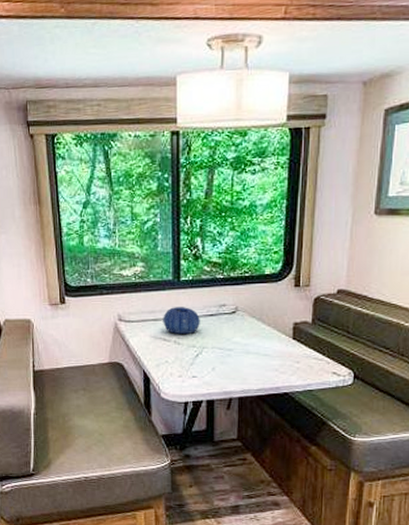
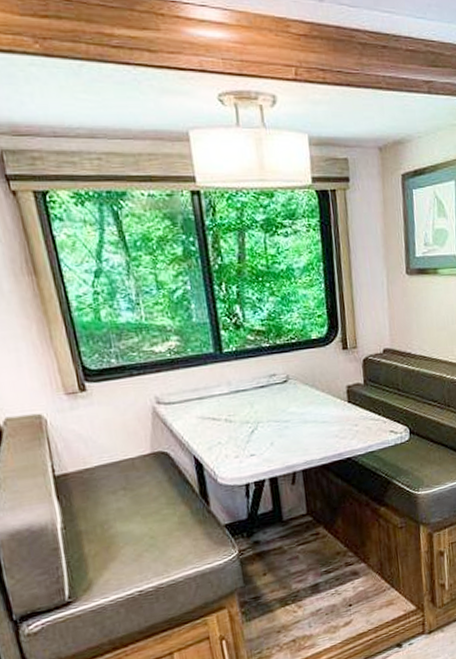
decorative bowl: present [163,307,200,335] -> none [208,380,251,412]

